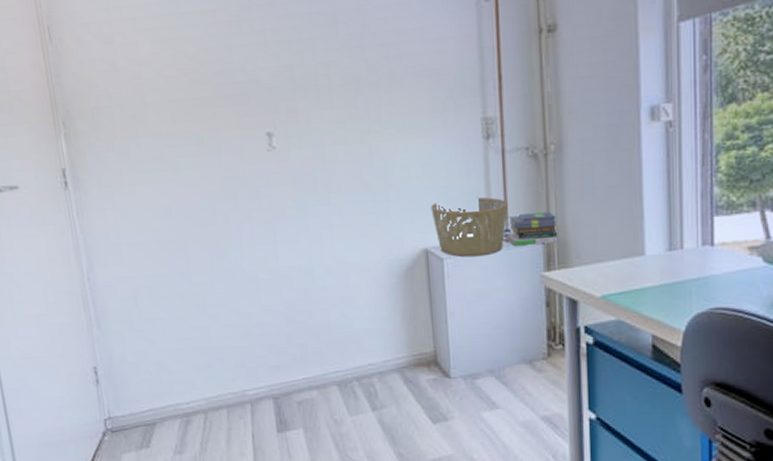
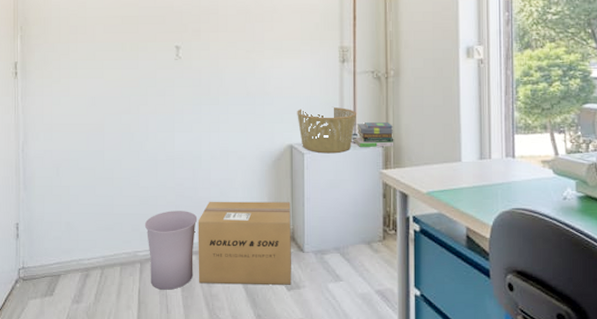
waste bin: none [250,338,317,432] -> present [144,211,198,290]
box: none [316,319,437,421] -> present [198,201,291,285]

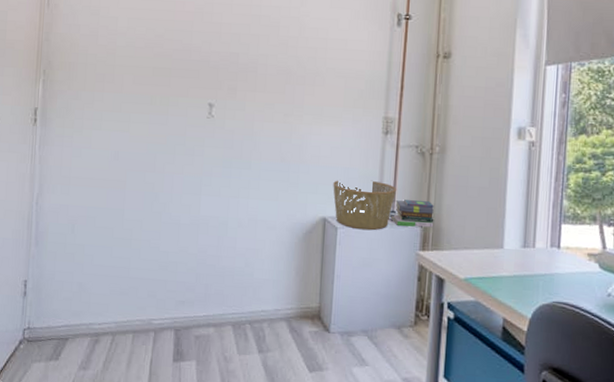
waste bin: present [144,211,198,290] -> none [161,278,219,363]
box: present [198,201,291,285] -> none [215,271,319,366]

